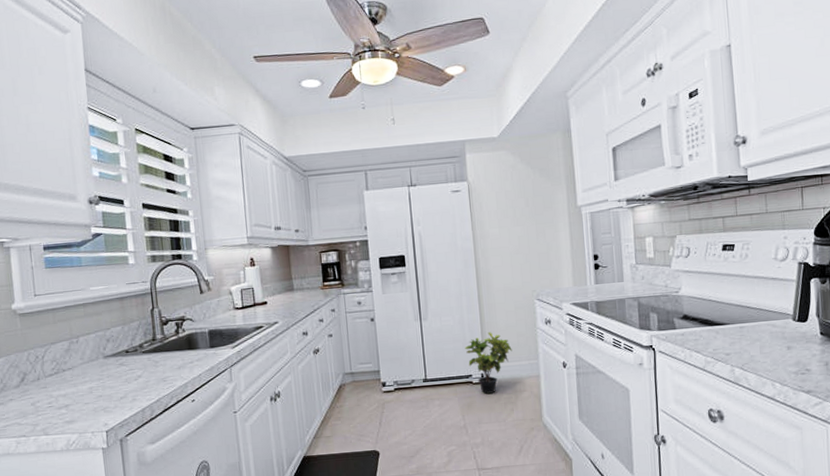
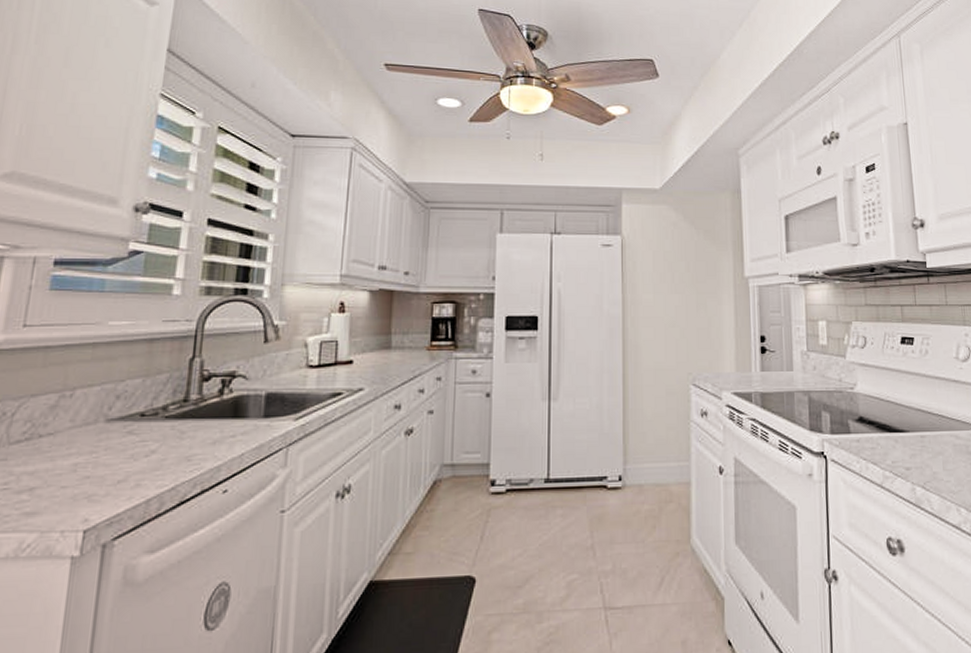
potted plant: present [465,332,512,394] -> none [601,422,659,503]

